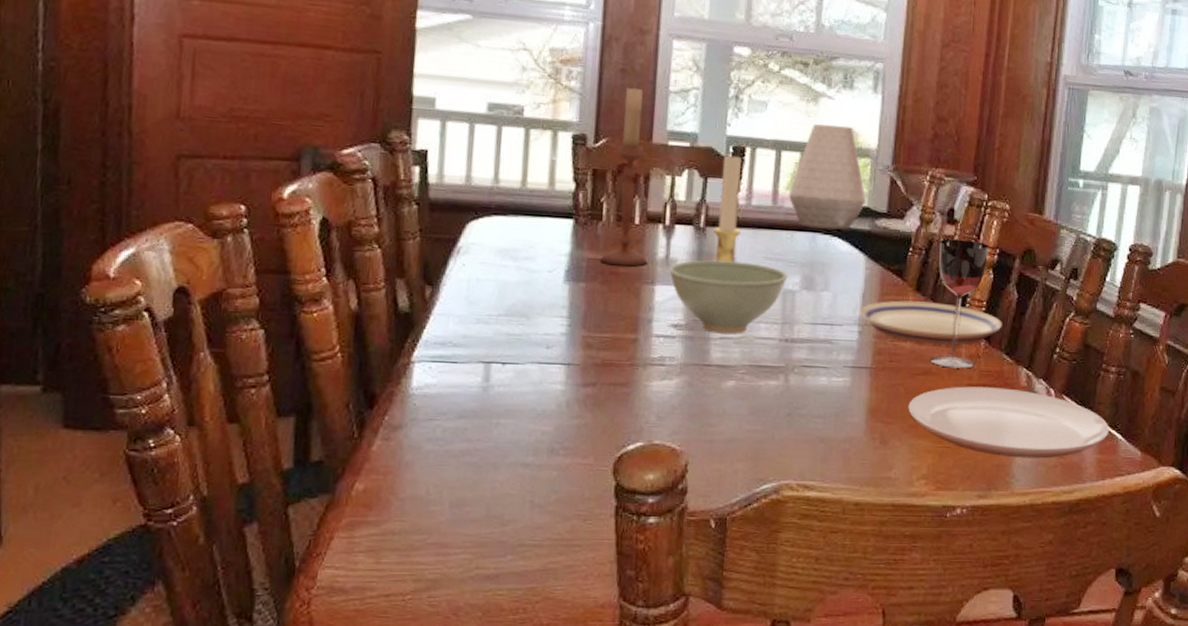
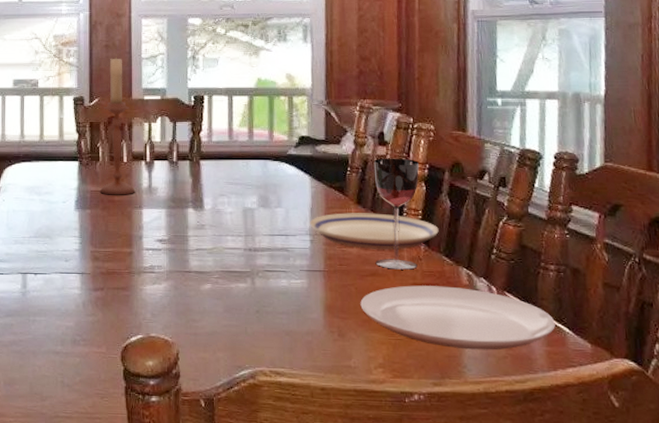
bowl: present [669,260,788,334] -> none [152,187,247,246]
candle holder: present [713,154,742,263] -> none [184,102,205,188]
vase: present [788,124,866,231] -> none [241,71,306,158]

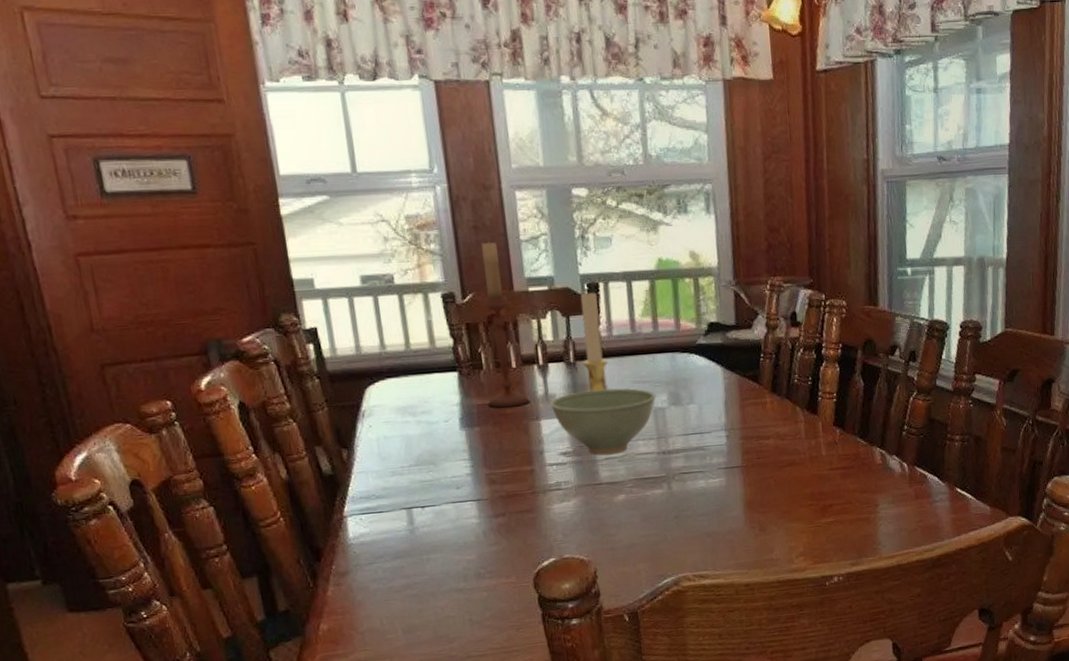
bowl: none [152,187,247,246] -> present [550,388,656,455]
candle holder: none [184,102,205,188] -> present [580,291,608,392]
plate: present [310,213,439,250] -> none [725,400,853,439]
plate: present [360,285,556,350] -> none [779,467,960,528]
wineglass: present [373,158,420,270] -> none [787,339,834,457]

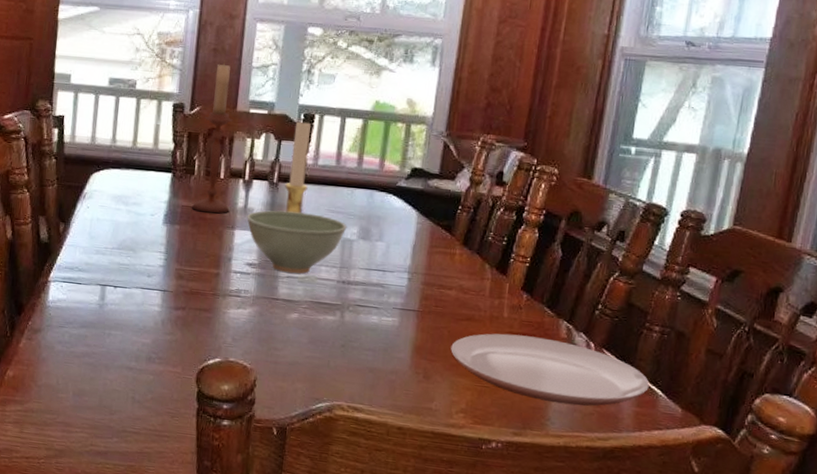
plate: none [779,467,960,528] -> present [451,333,650,406]

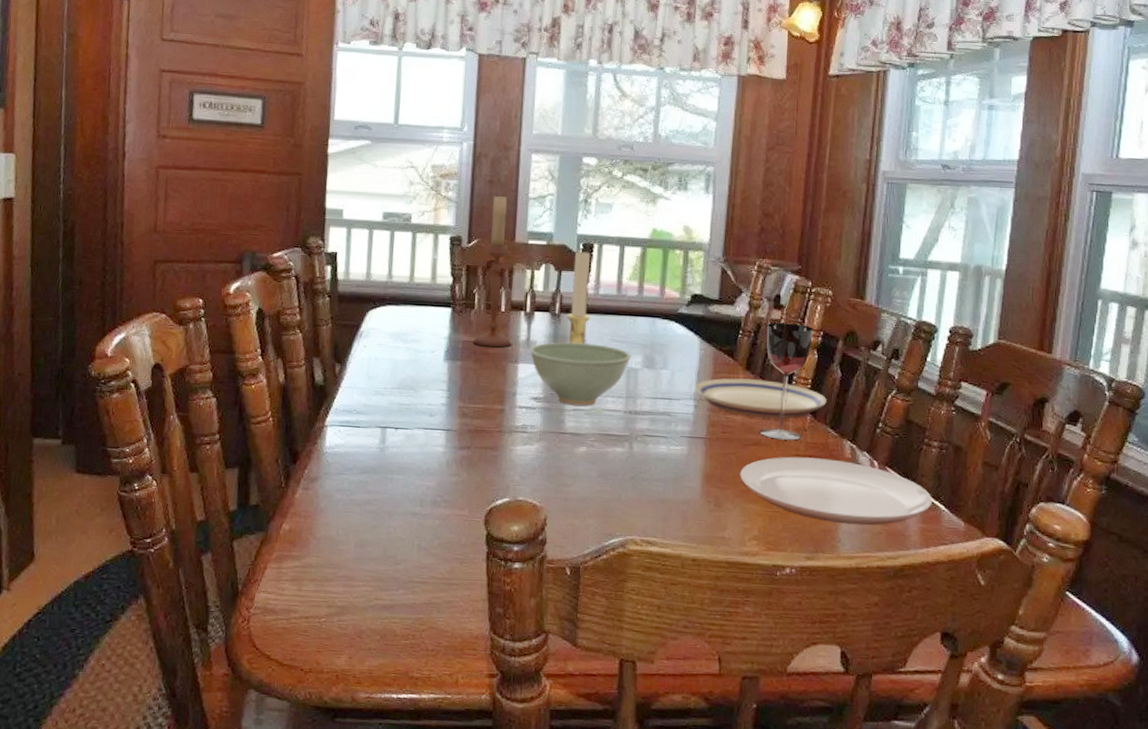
plate: none [410,253,545,296] -> present [695,378,827,419]
wineglass: none [473,199,536,318] -> present [759,322,814,441]

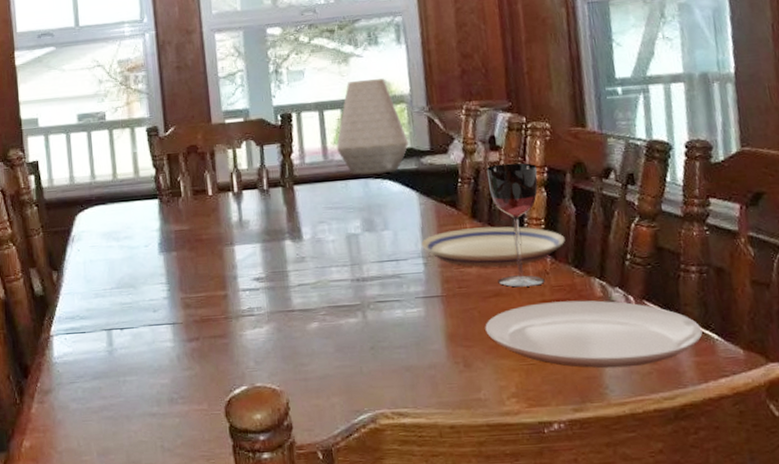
candlestick: present [472,192,512,348] -> none [181,76,225,234]
bowl: present [530,342,631,406] -> none [244,214,349,281]
candle holder: present [567,250,591,344] -> none [273,121,300,218]
vase: none [630,222,700,316] -> present [336,79,409,176]

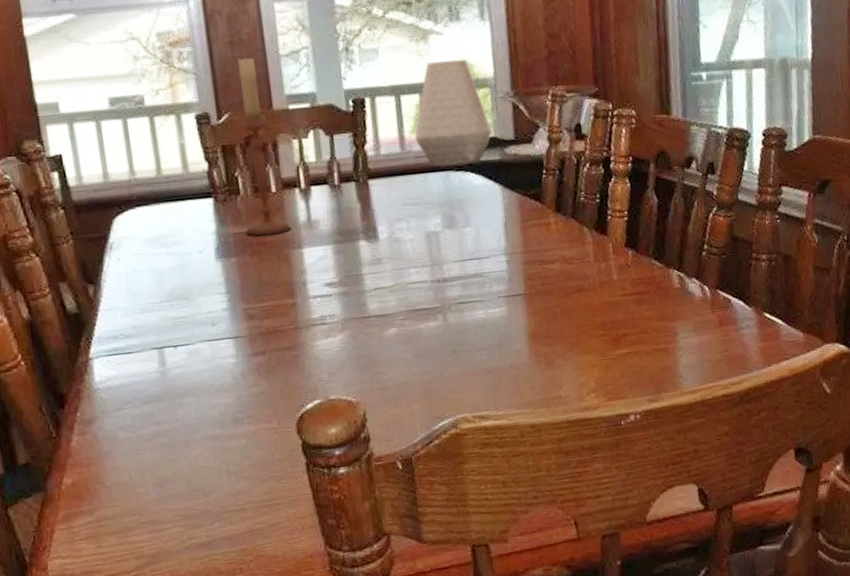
candlestick: none [181,76,225,234] -> present [237,53,292,236]
plate: present [421,226,565,267] -> none [504,219,647,263]
plate: present [485,300,703,368] -> none [567,292,769,359]
wineglass: present [486,163,545,287] -> none [571,152,626,282]

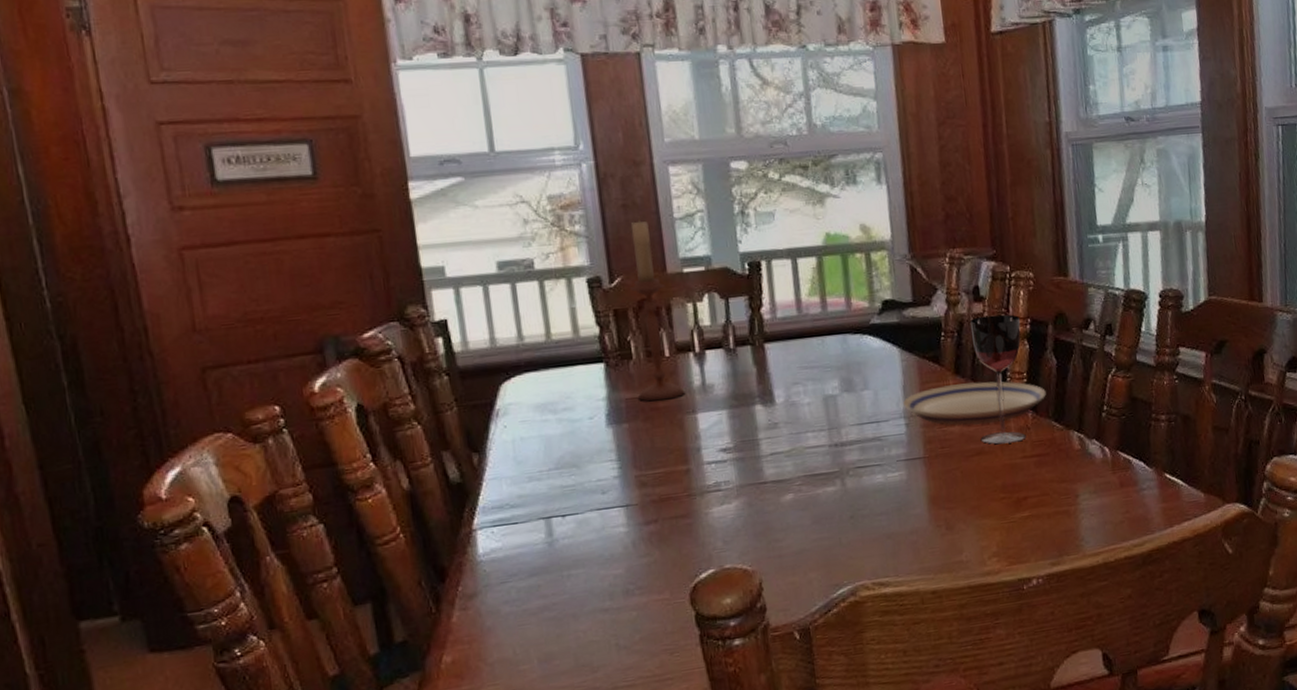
vase: present [414,60,492,168] -> none [811,223,890,331]
plate: none [504,219,647,263] -> present [903,381,1046,425]
wineglass: none [571,152,626,282] -> present [970,314,1026,445]

